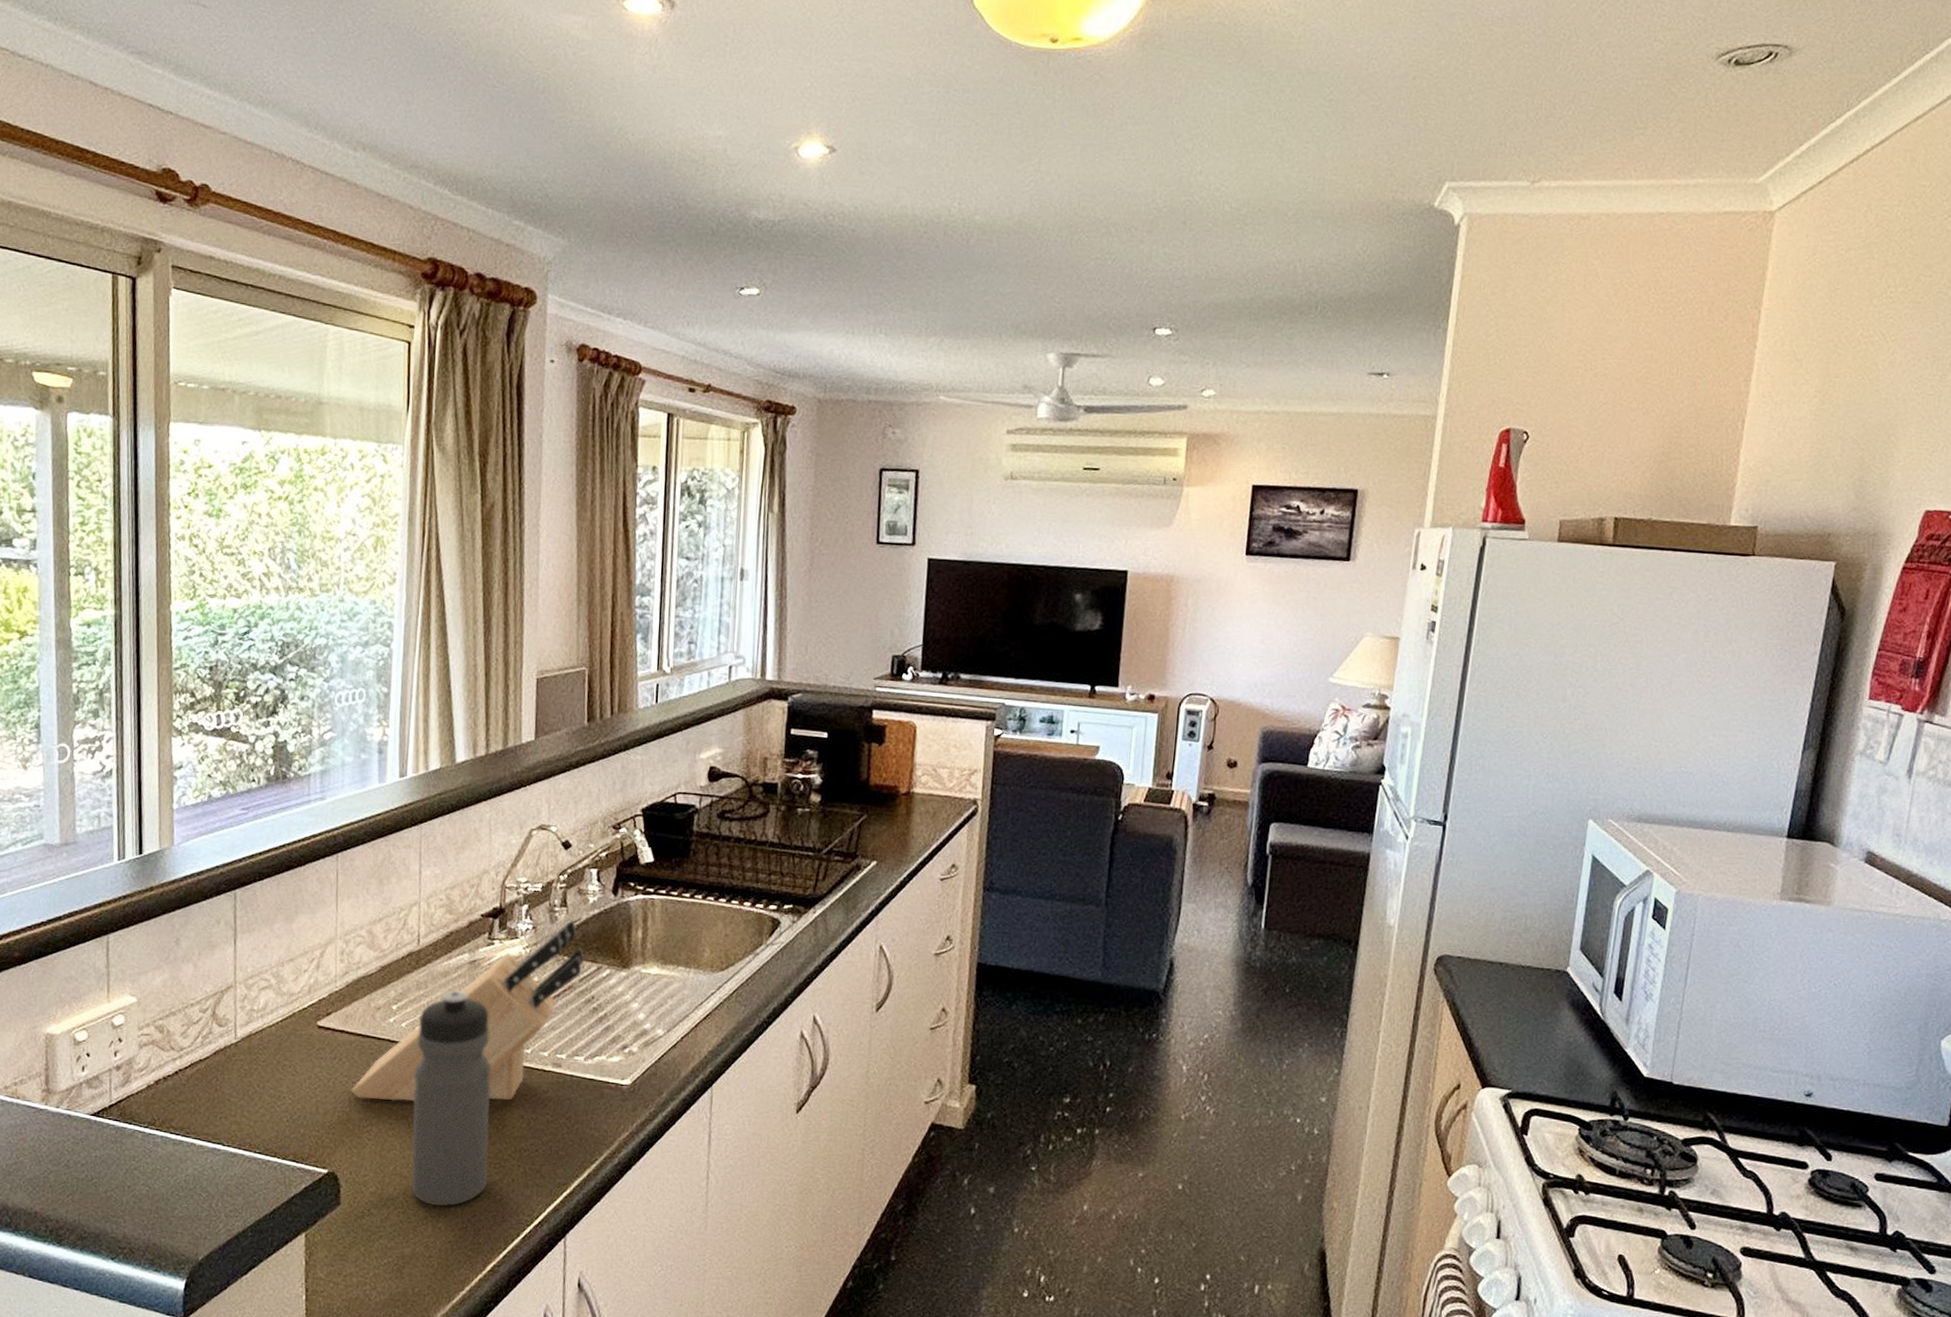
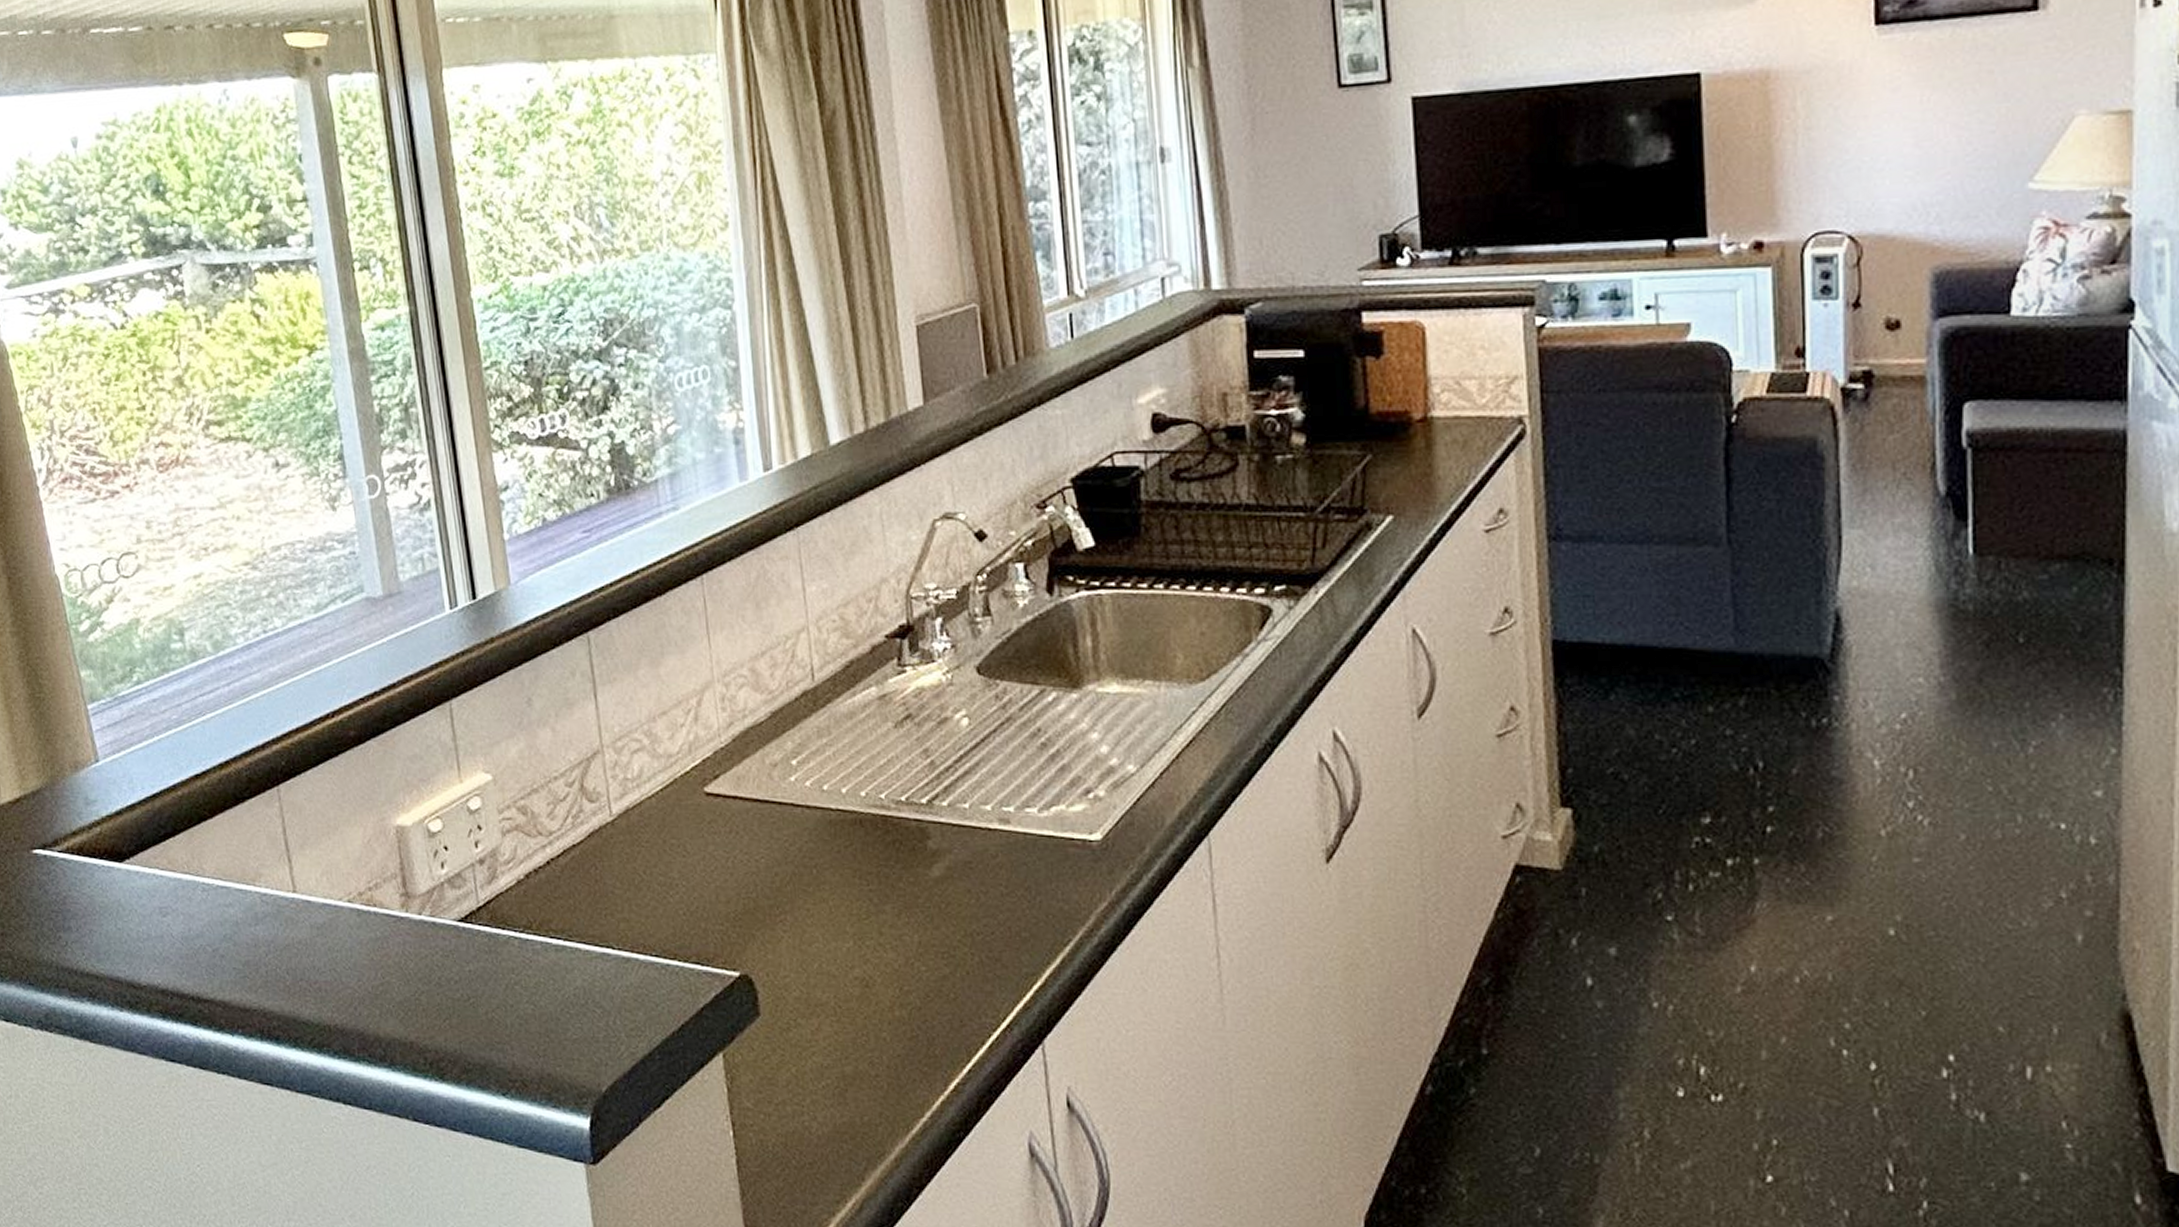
knife block: present [350,920,584,1102] -> none [754,632,1022,881]
water bottle: present [411,990,491,1206] -> none [825,735,936,1010]

